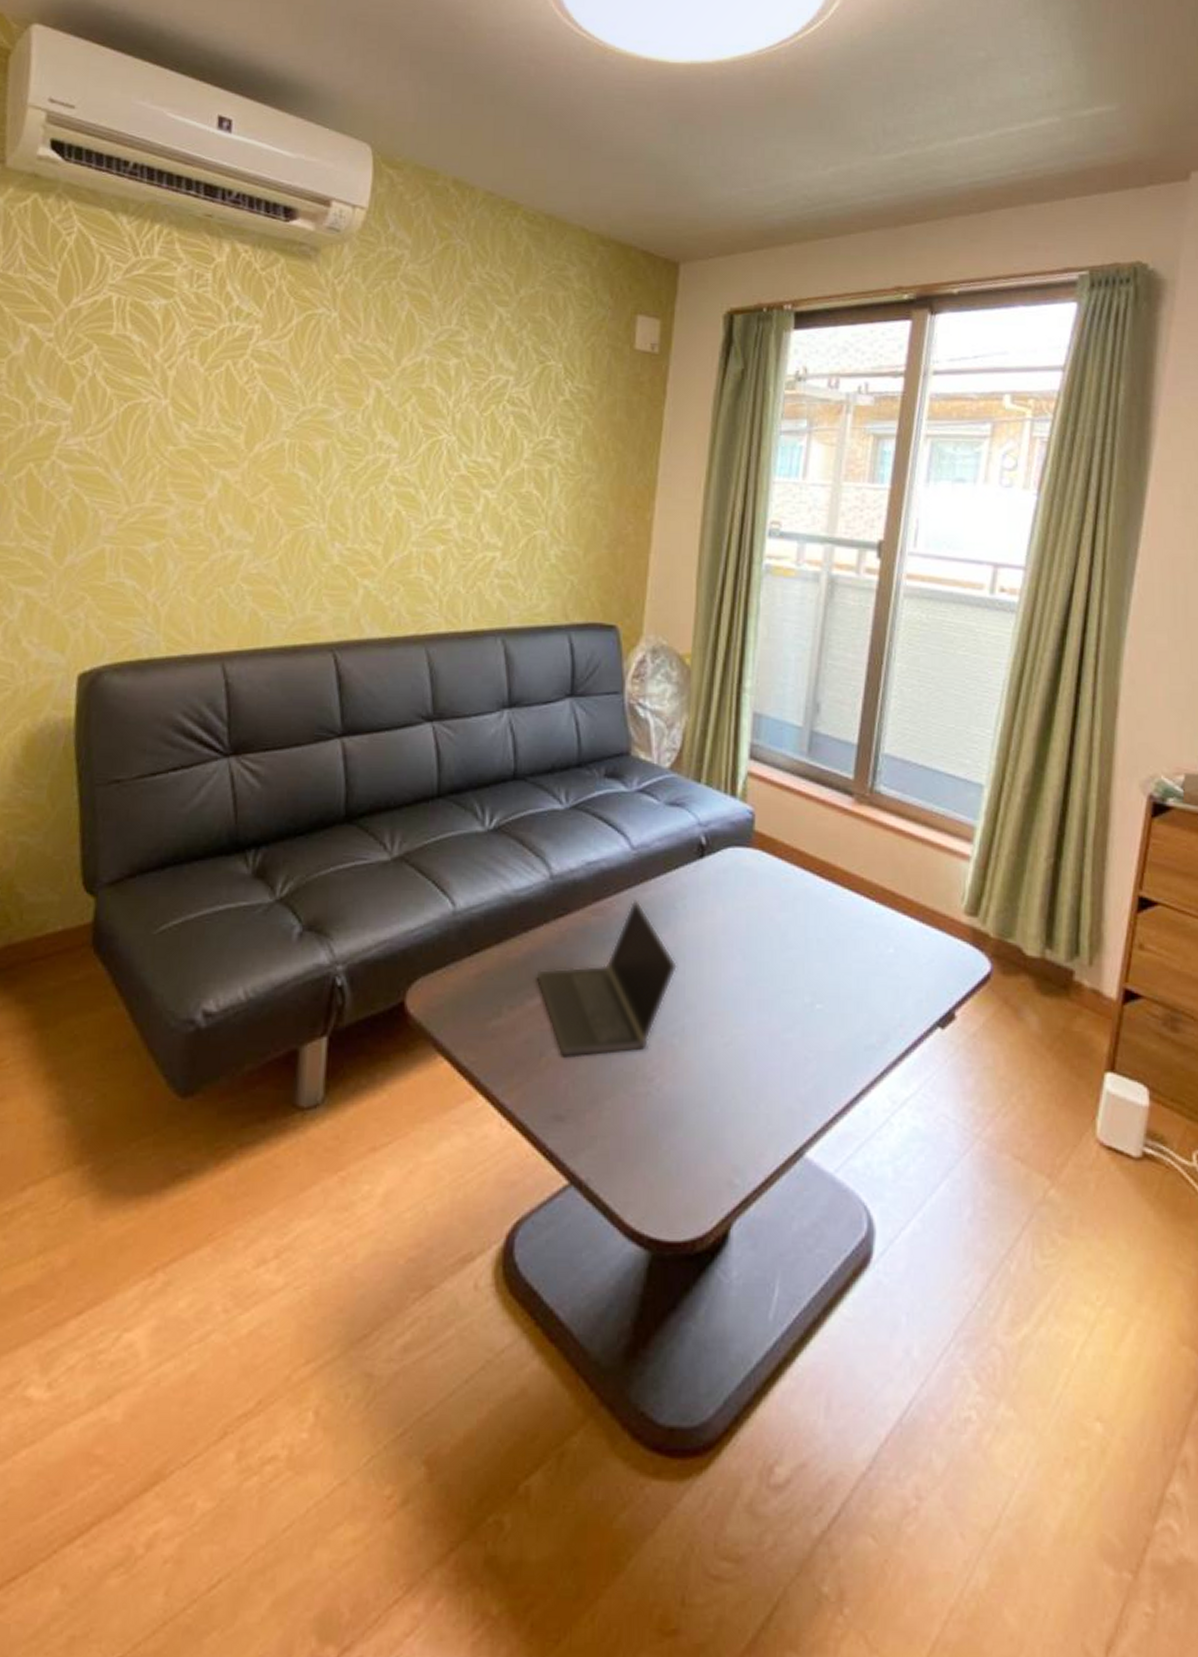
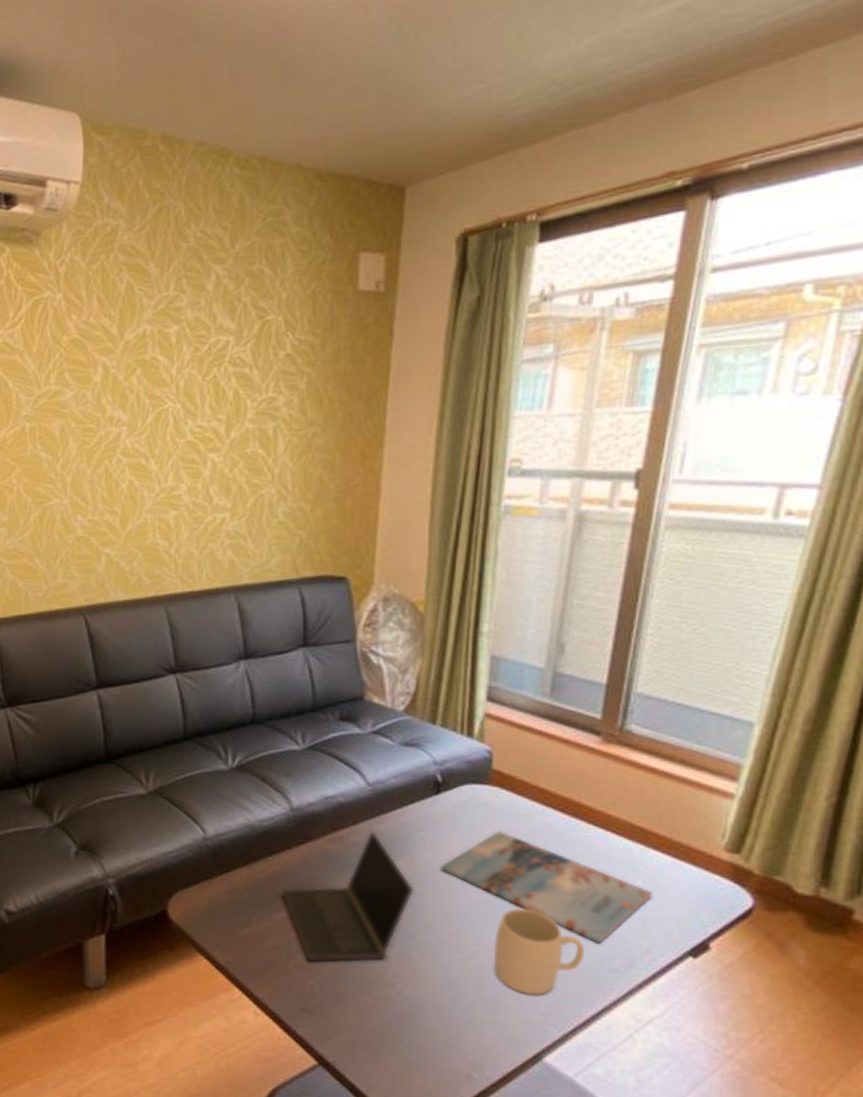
magazine: none [703,896,904,1018] -> present [439,830,653,944]
mug: none [755,982,843,1082] -> present [493,908,585,996]

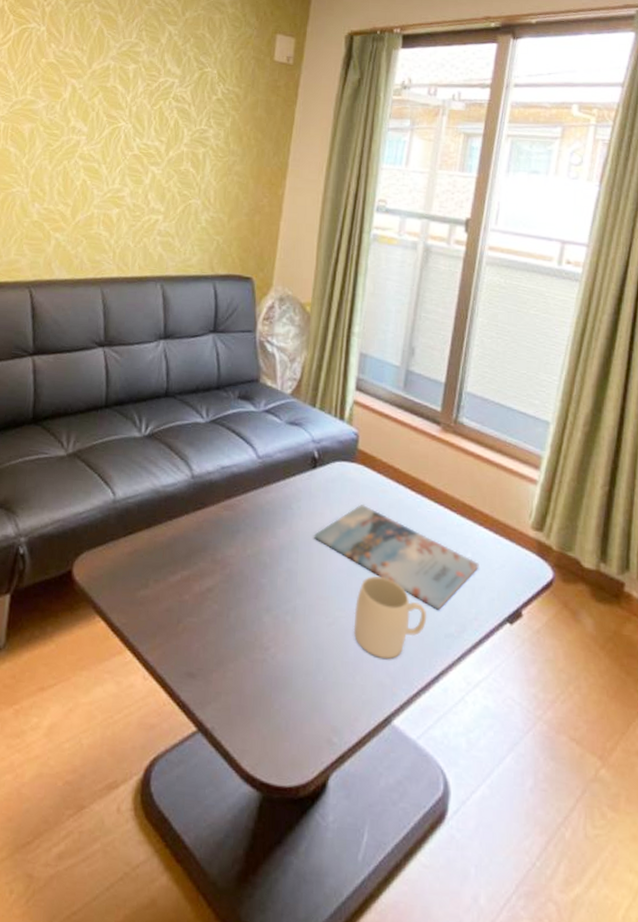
laptop computer: present [281,830,416,963] -> none [177,499,292,627]

